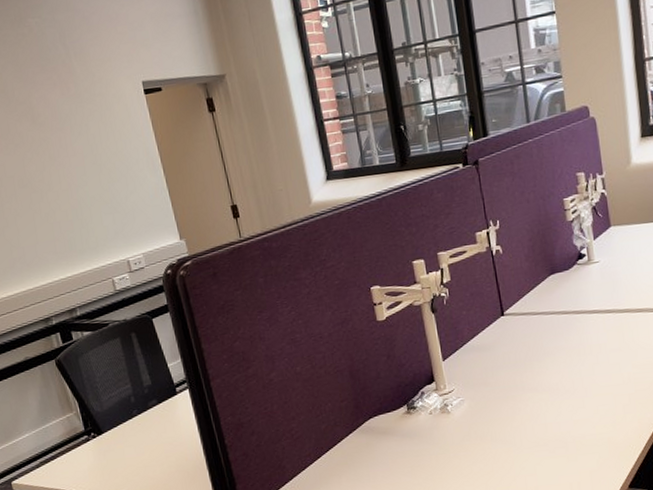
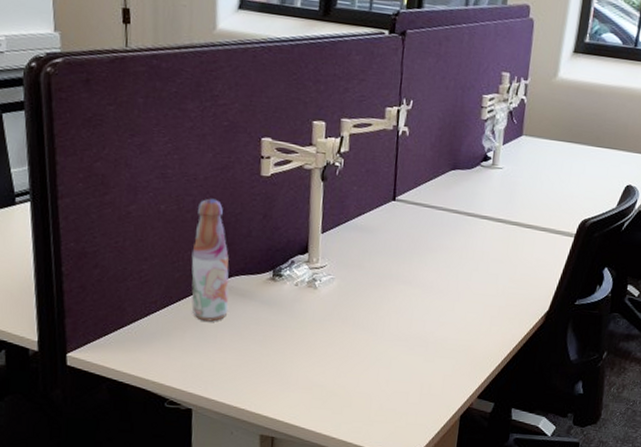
bottle: none [328,351,375,464] -> present [191,198,229,322]

